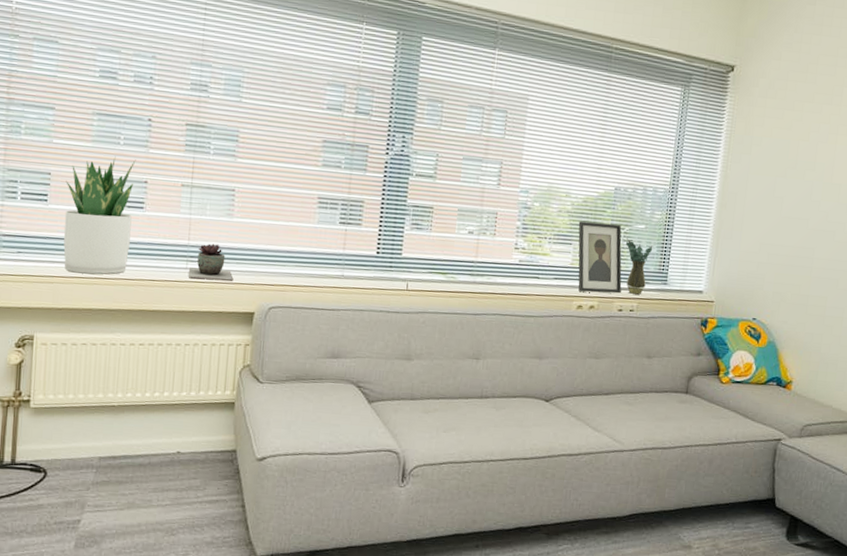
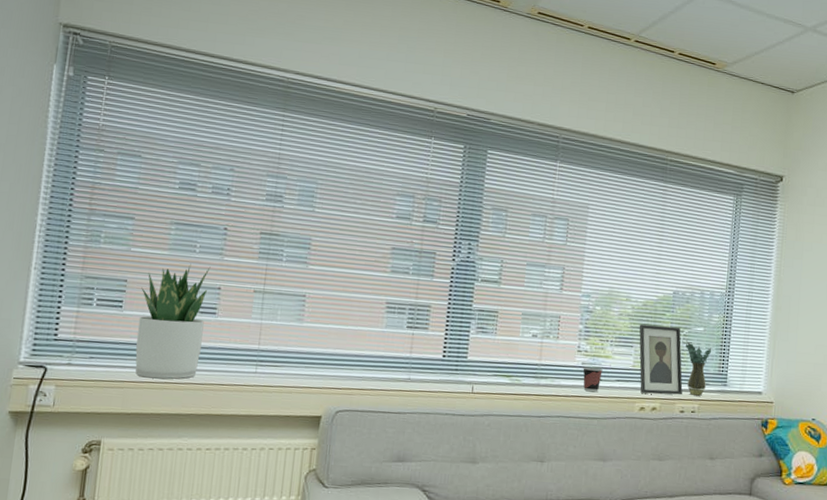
succulent plant: present [188,243,234,282] -> none [257,348,302,386]
cup: none [520,264,540,290] -> present [583,367,603,392]

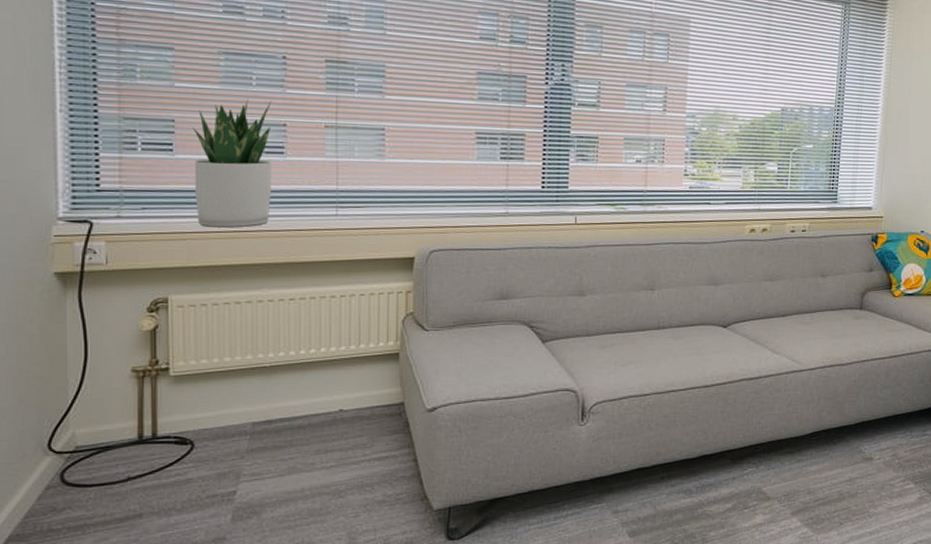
cup: present [583,367,603,392] -> none [690,191,711,217]
picture frame: present [639,324,683,395] -> none [747,144,793,215]
vase: present [686,340,712,396] -> none [795,159,822,214]

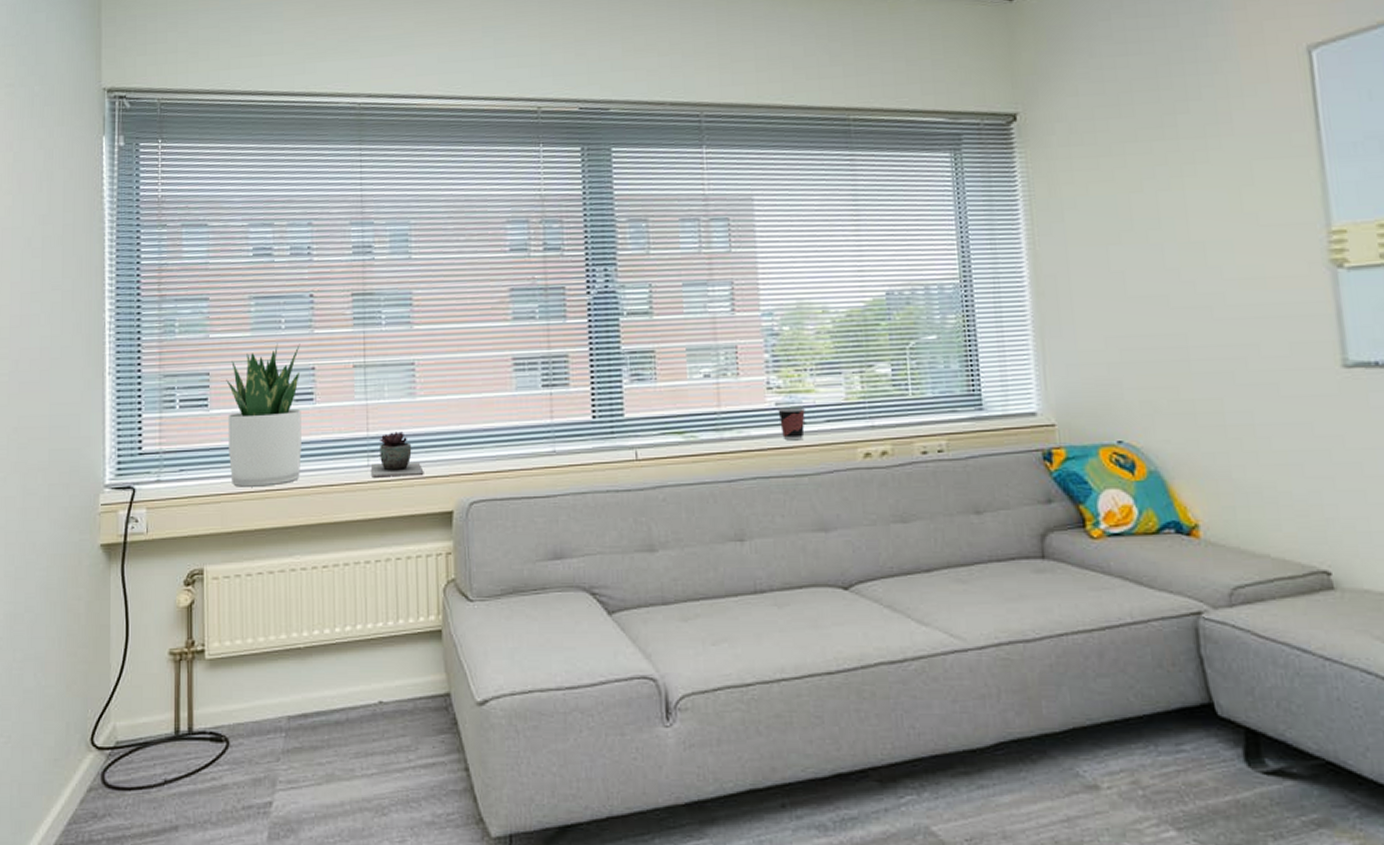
succulent plant: none [338,187,389,227] -> present [370,431,424,478]
cup: none [690,191,711,217] -> present [778,407,805,441]

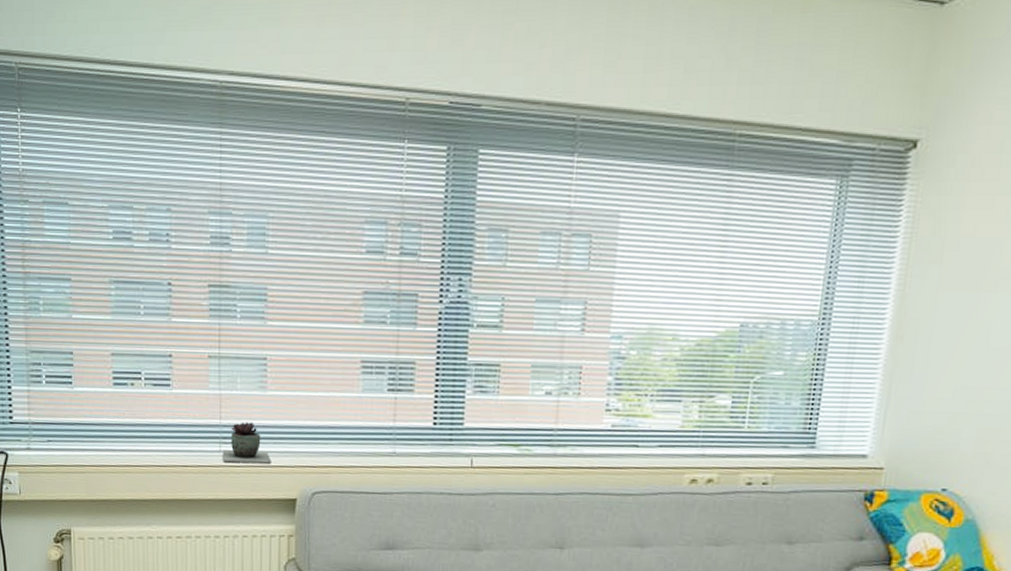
planter: present [226,343,302,487] -> none [88,328,159,462]
cup: present [778,407,805,441] -> none [613,430,640,462]

